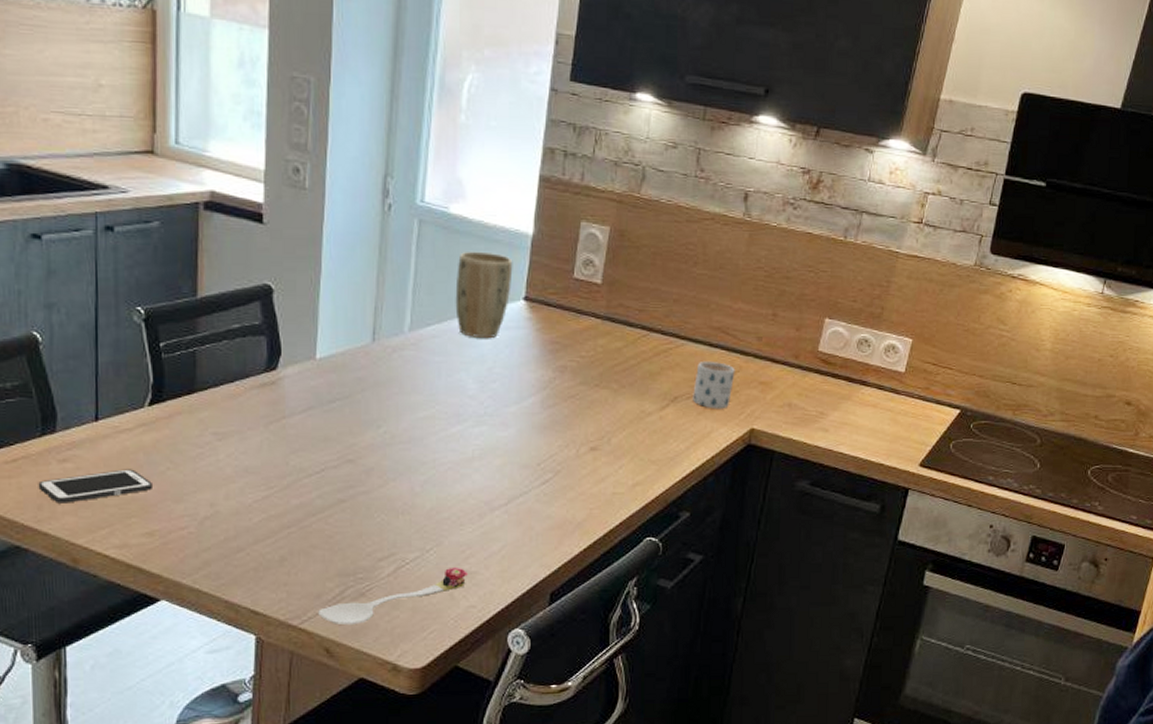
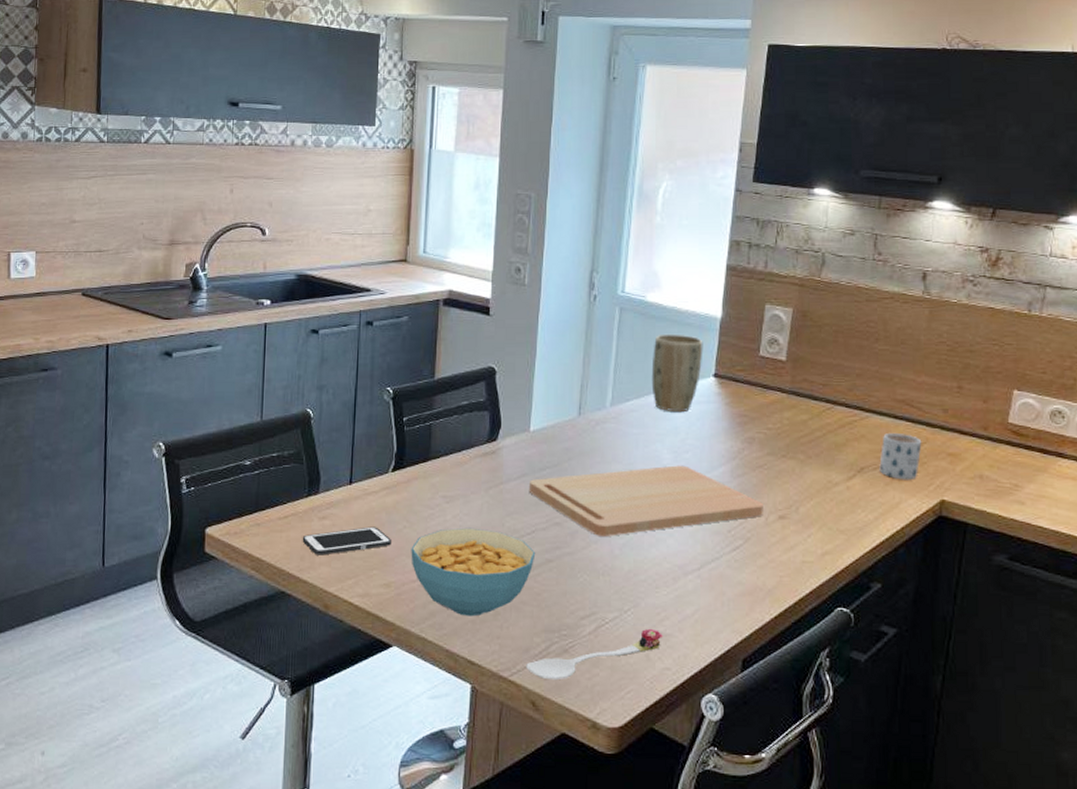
cereal bowl: none [177,467,326,564] -> present [411,527,536,617]
cutting board: none [316,396,576,473] -> present [528,465,765,536]

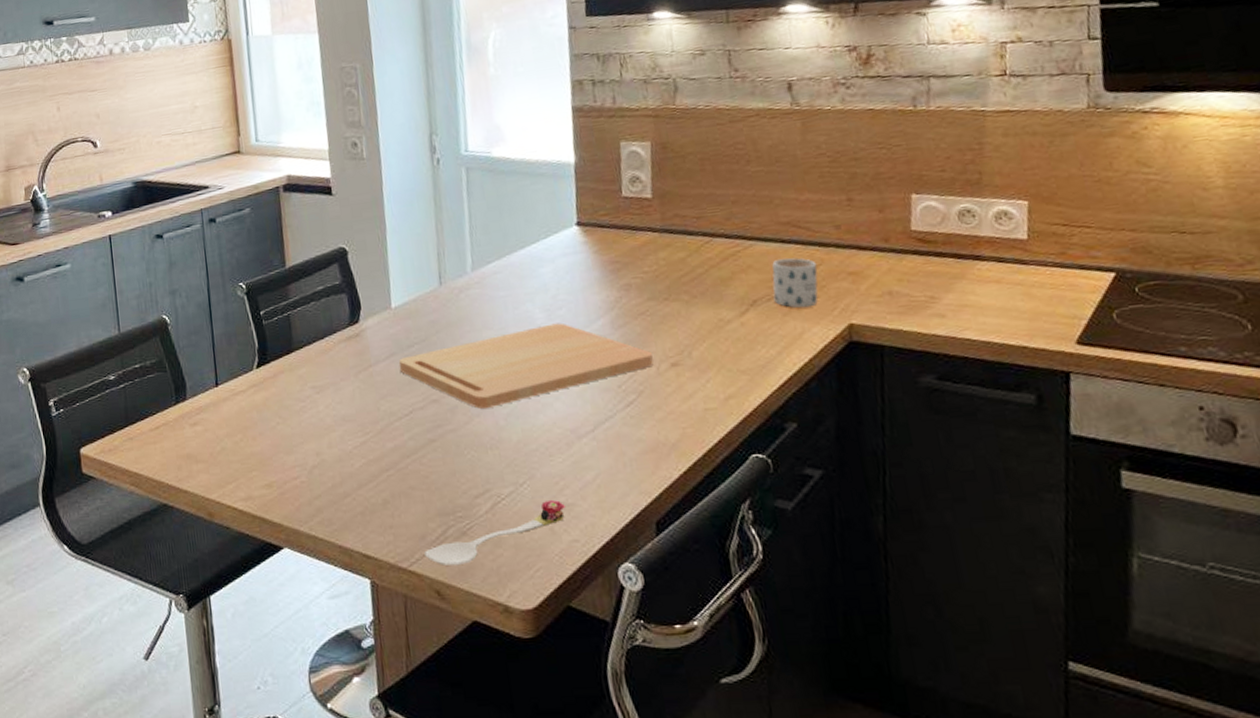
cell phone: present [302,526,391,555] -> none [176,426,267,463]
cereal bowl: present [411,527,536,617] -> none [287,415,417,509]
plant pot: present [651,334,703,413] -> none [507,186,563,269]

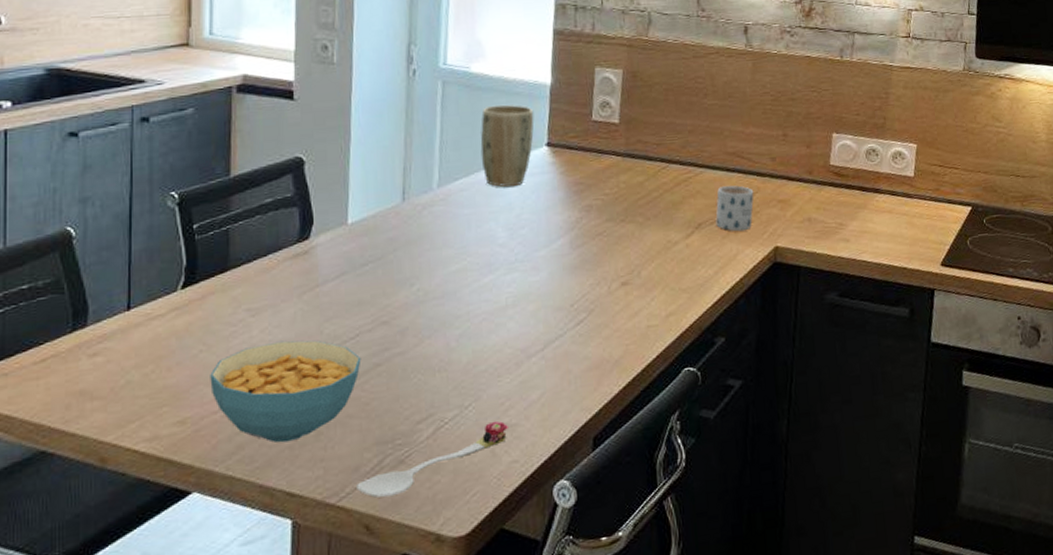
cereal bowl: none [287,415,417,509] -> present [210,340,361,443]
cutting board: present [398,323,654,409] -> none [349,242,606,330]
plant pot: none [507,186,563,269] -> present [480,104,534,188]

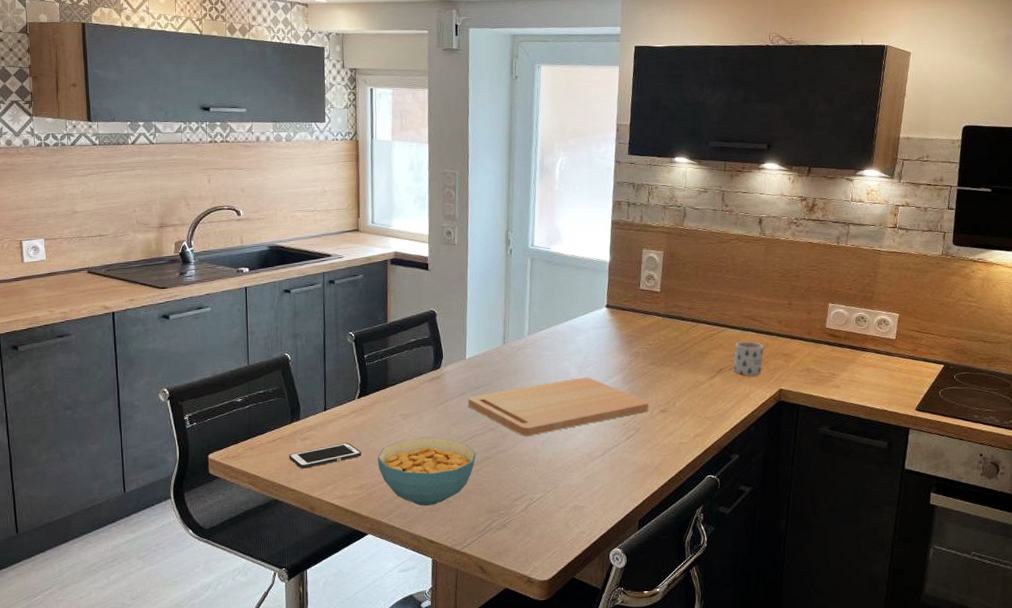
cell phone: none [67,356,184,401] -> present [289,442,361,469]
cutting board: none [349,242,606,330] -> present [467,377,650,436]
spoon: present [357,420,509,498] -> none [474,503,579,549]
plant pot: present [480,104,534,188] -> none [558,276,597,337]

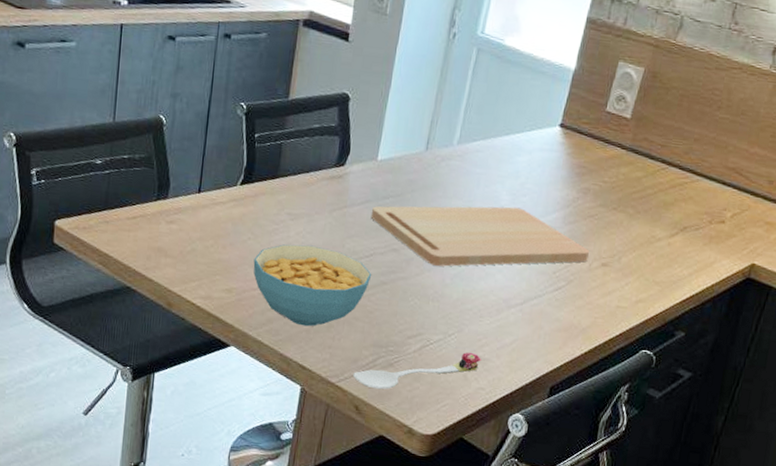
cell phone: present [289,442,361,469] -> none [149,234,236,258]
spoon: none [474,503,579,549] -> present [353,352,482,390]
mug: present [733,341,764,377] -> none [700,197,744,243]

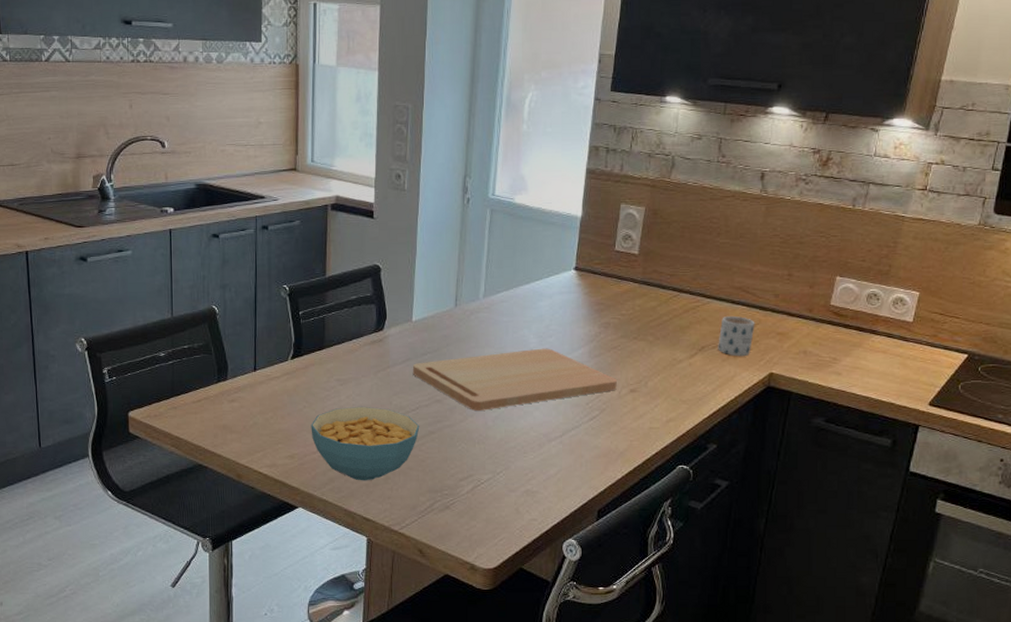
spoon: present [353,352,482,390] -> none [414,486,531,532]
mug: none [700,197,744,243] -> present [718,316,755,357]

